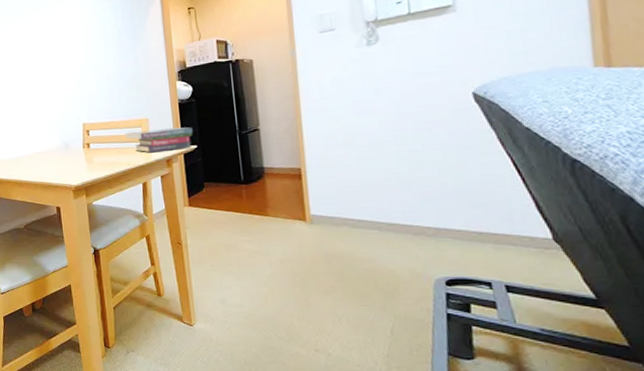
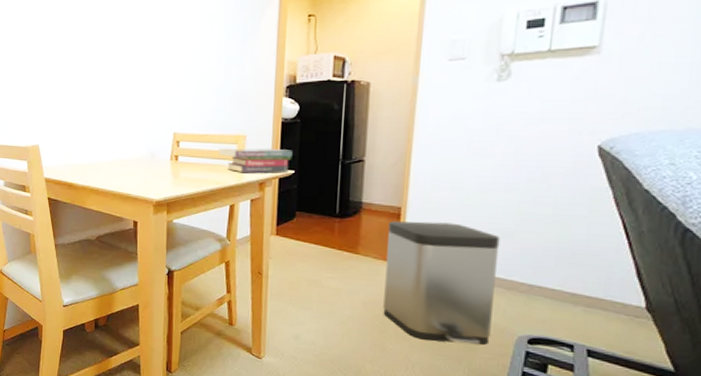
pedal bin: none [291,177,409,292] -> present [383,221,500,345]

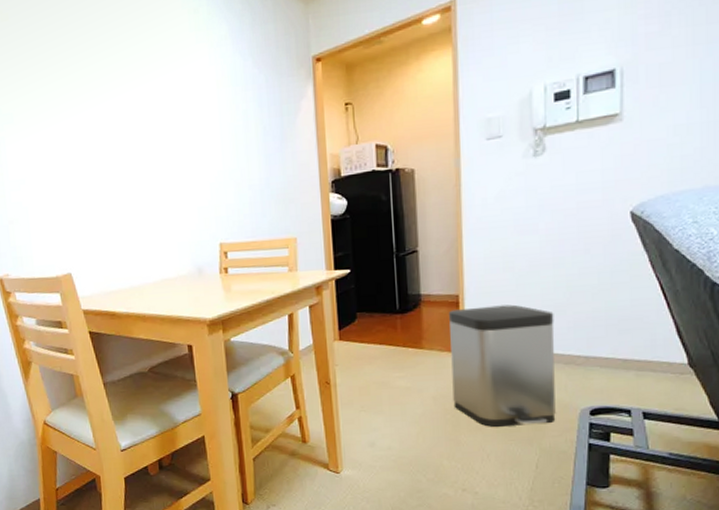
books: present [218,148,293,174] -> none [269,248,346,279]

